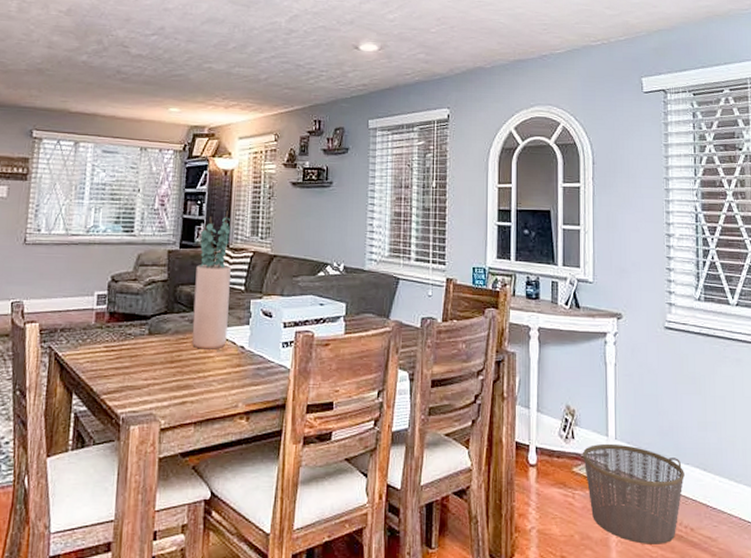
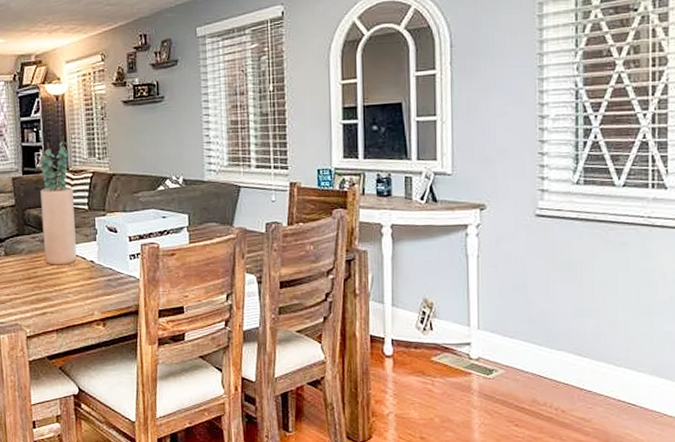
basket: present [582,443,685,544] -> none [441,333,556,426]

